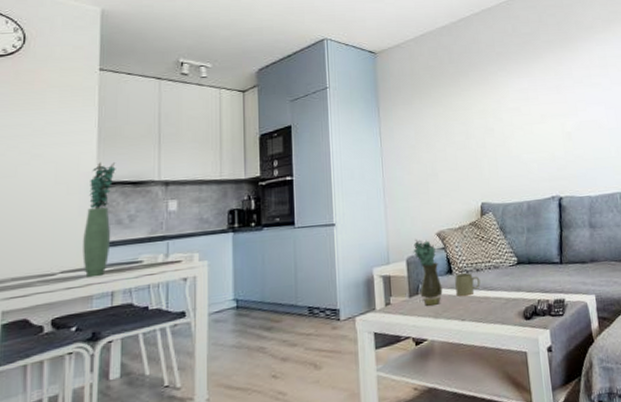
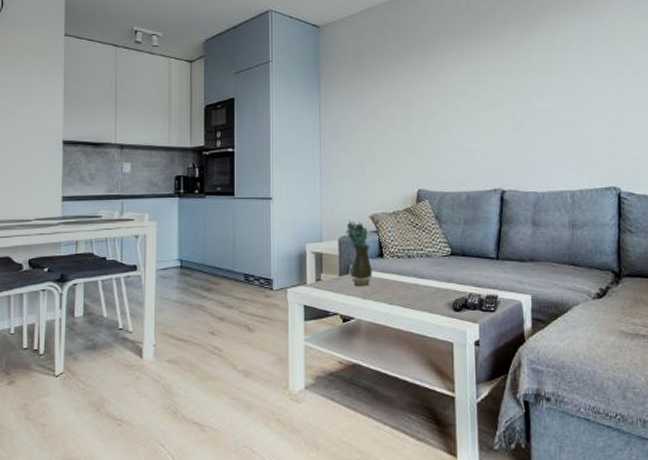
vase: present [82,162,116,278] -> none [52,123,79,227]
mug: present [454,273,480,297] -> none [384,259,411,281]

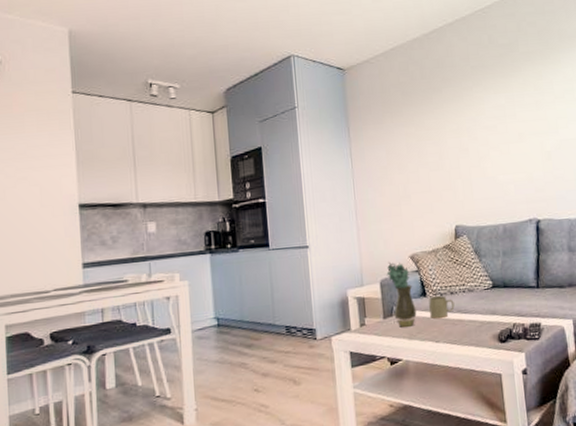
mug: none [384,259,411,281] -> present [428,296,455,320]

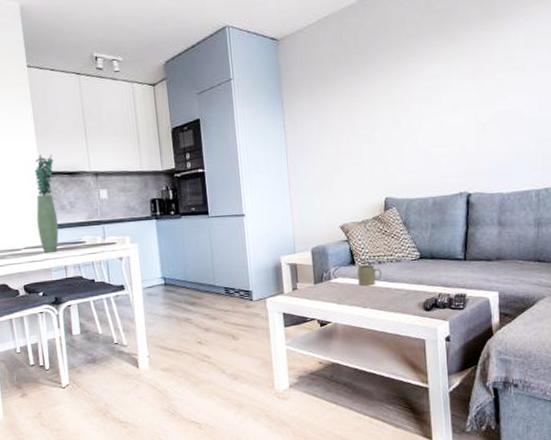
vase: none [71,185,97,296] -> present [34,154,59,254]
vase: present [386,261,417,328] -> none [317,231,346,294]

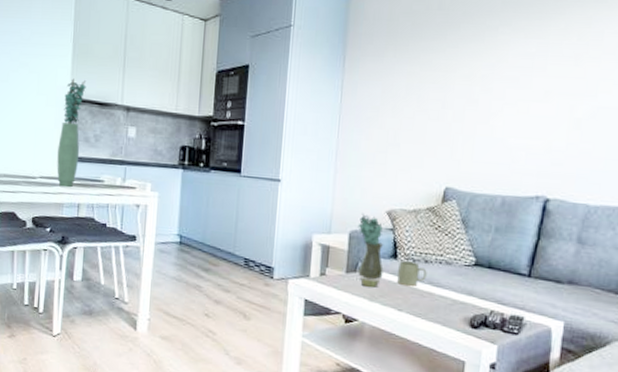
vase: none [317,231,346,294] -> present [357,213,384,288]

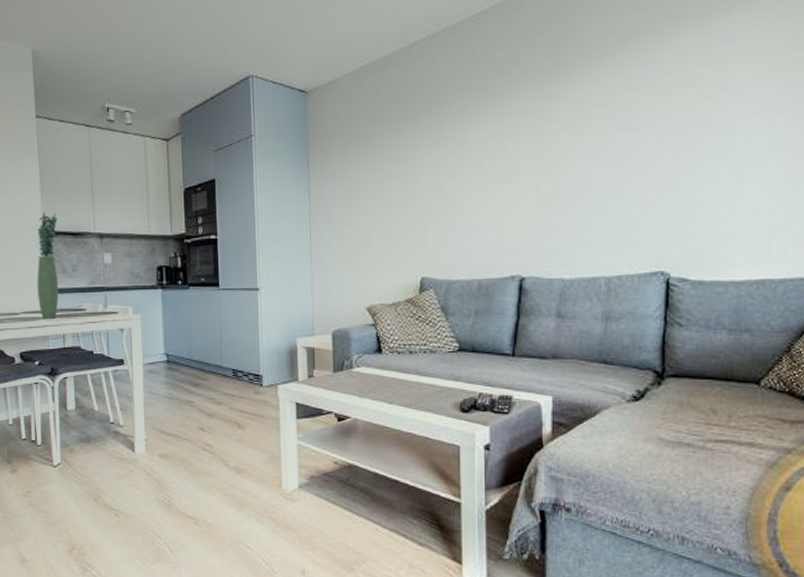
vase: present [357,213,384,288] -> none [339,312,370,385]
mug: present [396,261,427,287] -> none [383,354,413,379]

